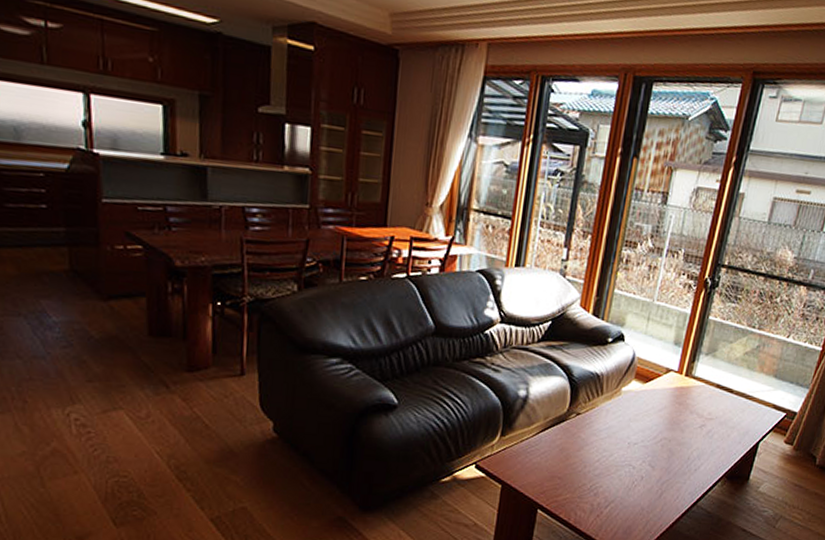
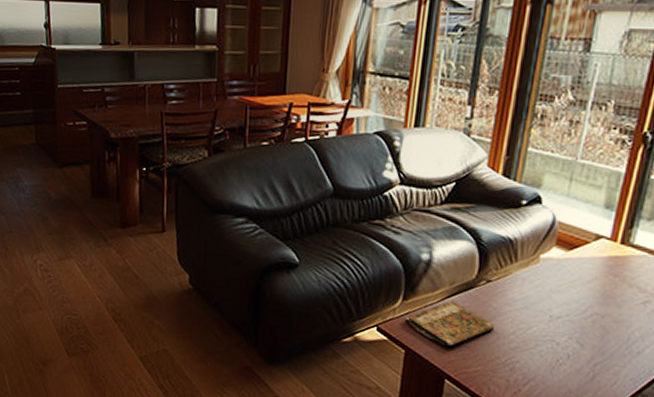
book: none [500,434,583,480] -> present [403,300,495,349]

